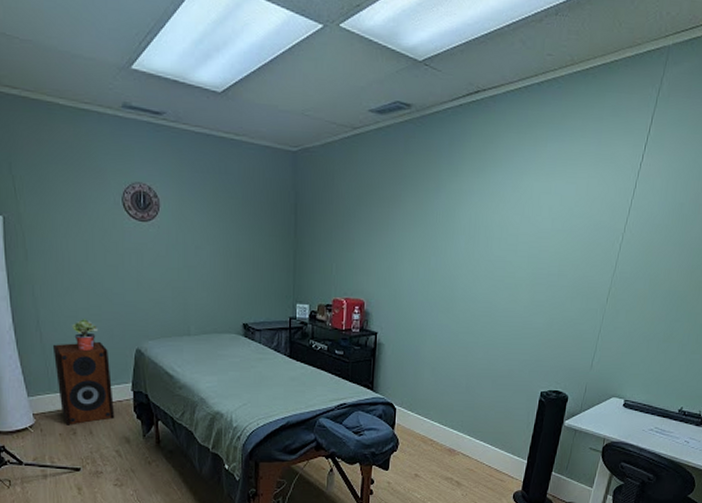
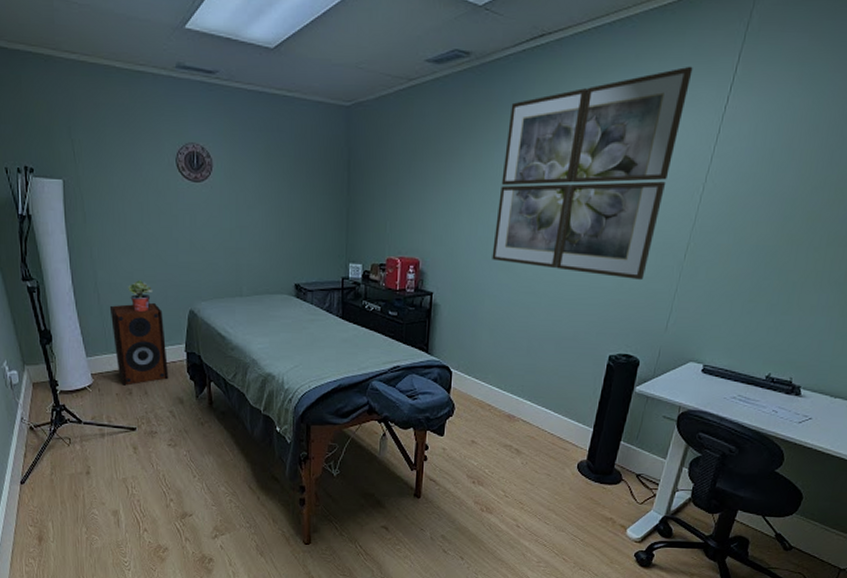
wall art: none [433,125,612,322] -> present [492,66,693,281]

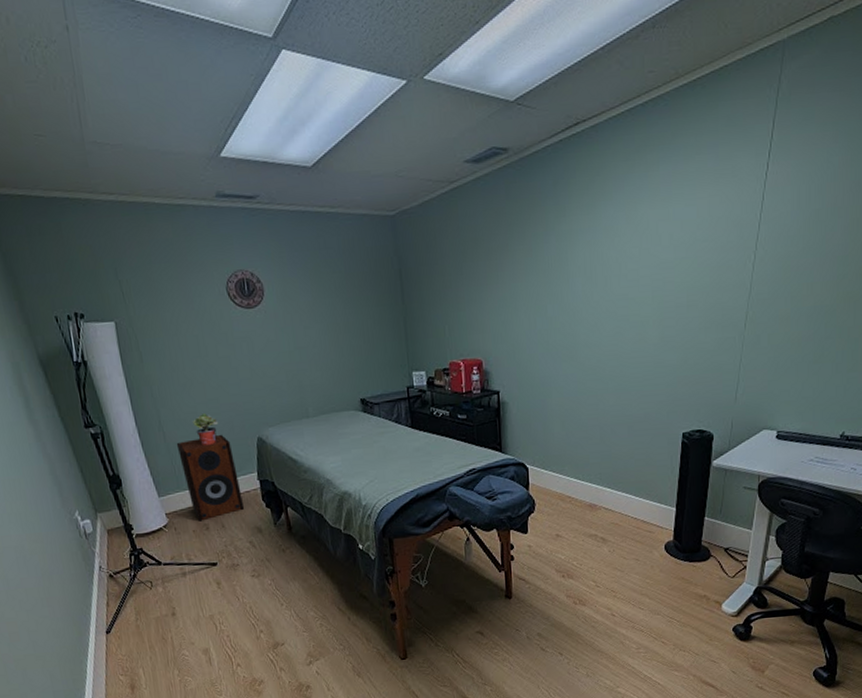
wall art: present [492,66,693,281] -> none [553,137,730,355]

